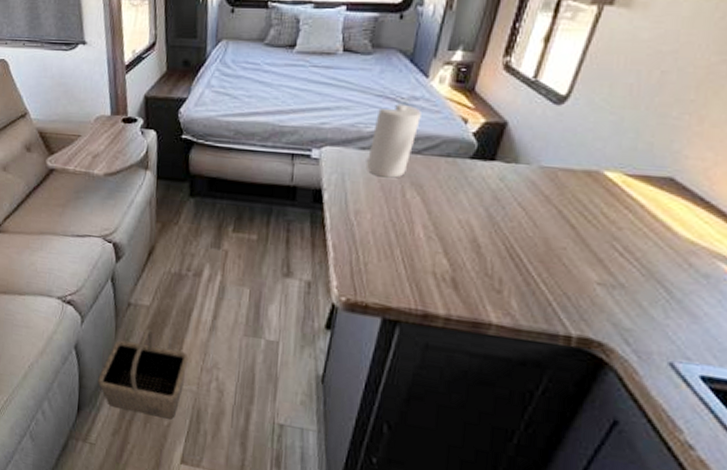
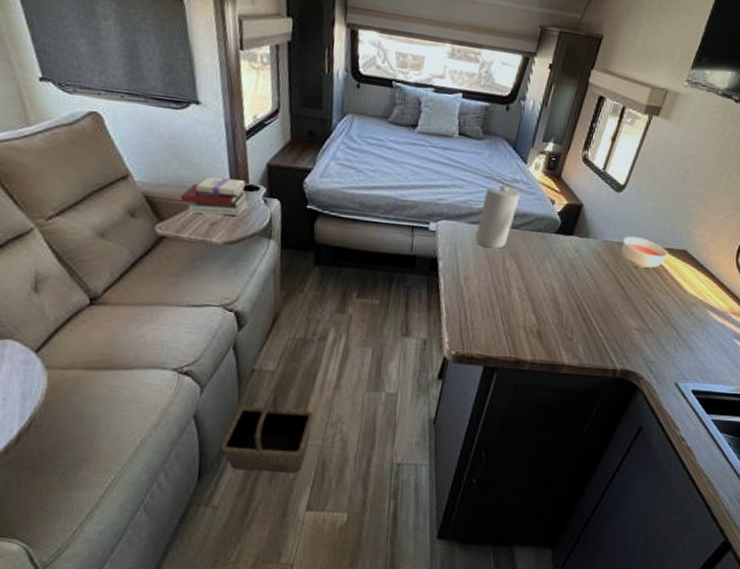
books: none [68,111,128,149] -> present [180,177,249,217]
bowl: none [567,160,643,203] -> present [621,236,668,269]

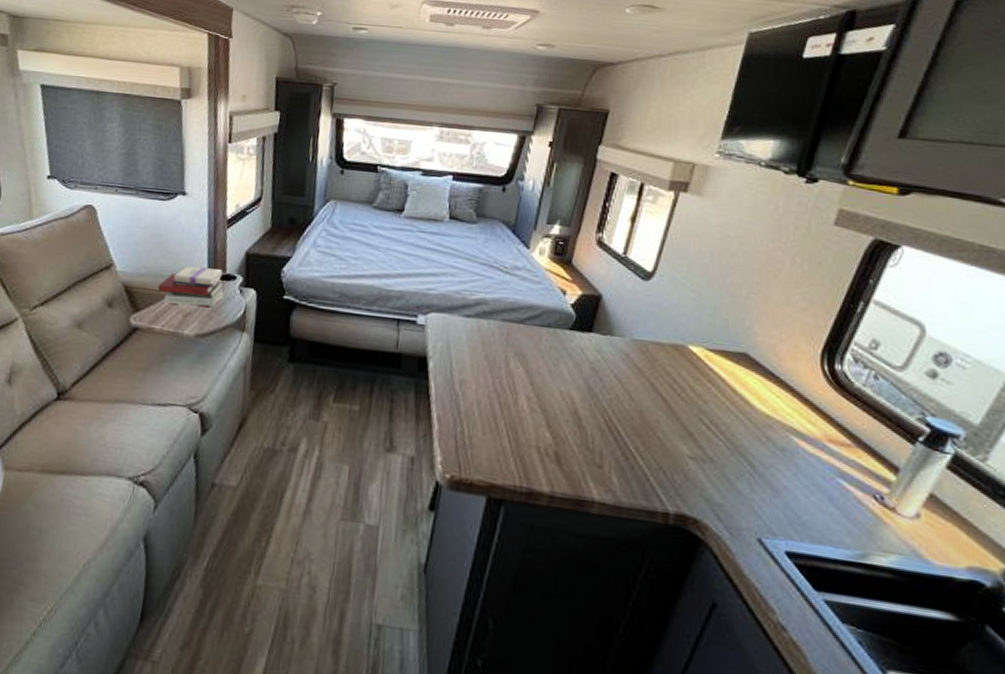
basket: present [220,392,314,473] -> none [168,514,278,625]
paper towel holder: present [475,185,520,249] -> none [472,272,523,348]
bowl: present [621,236,668,269] -> none [657,334,722,376]

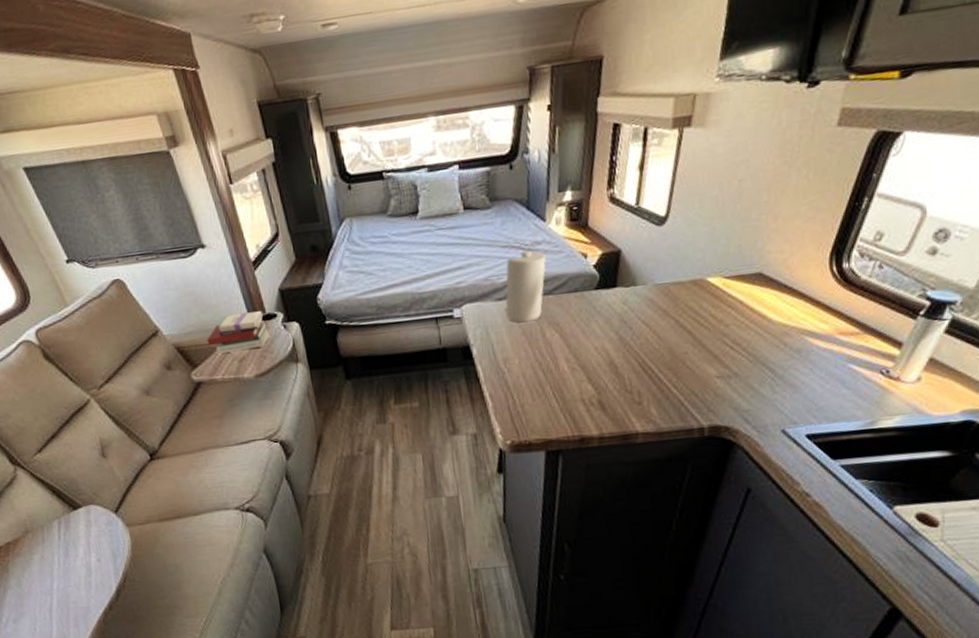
paper towel holder: none [472,272,523,348] -> present [505,250,546,323]

